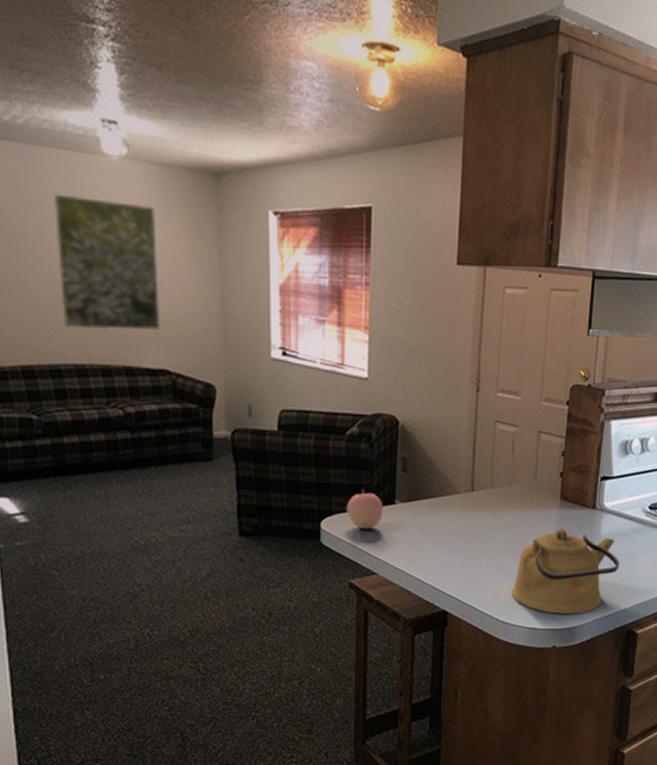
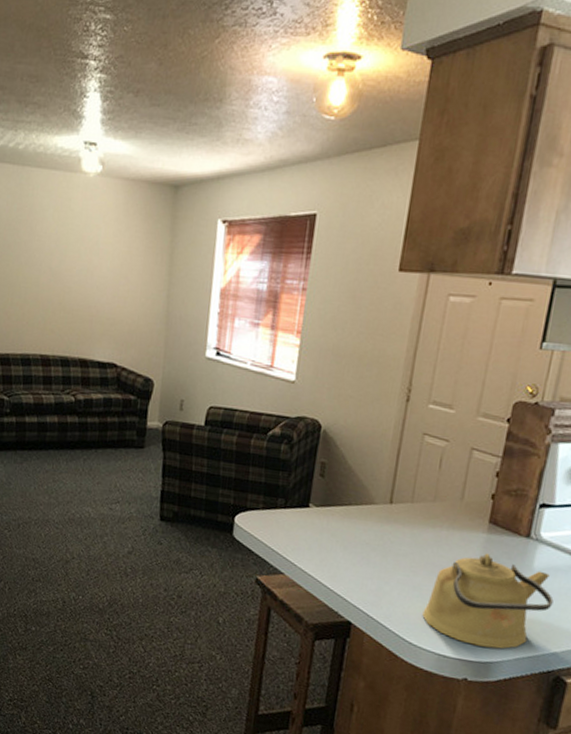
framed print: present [53,193,161,331] -> none [36,207,120,329]
apple: present [346,488,384,530] -> none [260,488,298,530]

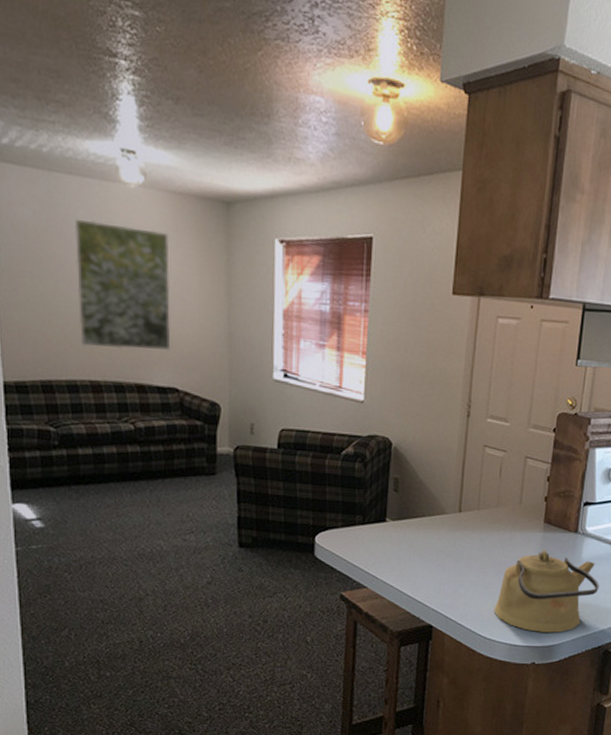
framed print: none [36,207,120,329] -> present [74,219,171,351]

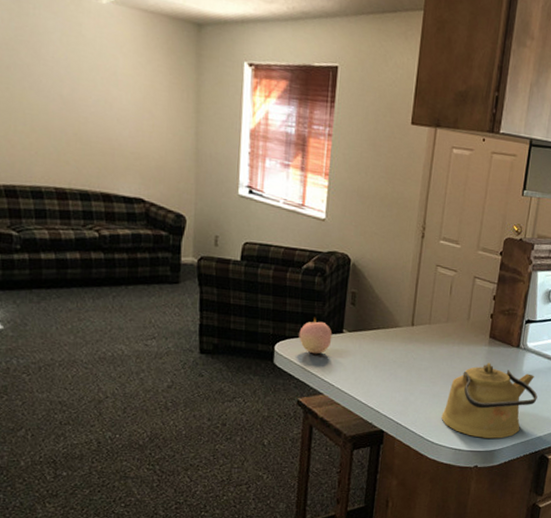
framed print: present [74,219,171,351] -> none [43,29,140,163]
apple: none [340,505,375,545] -> present [299,317,333,354]

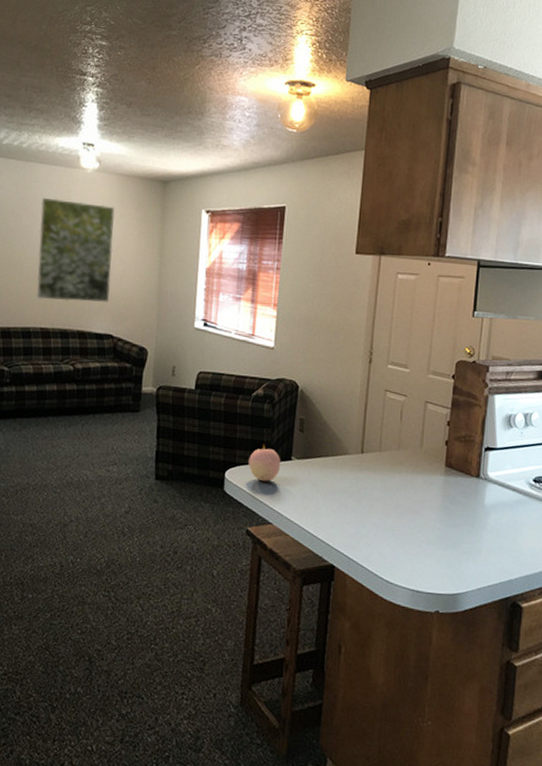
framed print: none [43,29,140,163] -> present [36,197,115,303]
kettle: present [441,362,538,439] -> none [396,493,504,581]

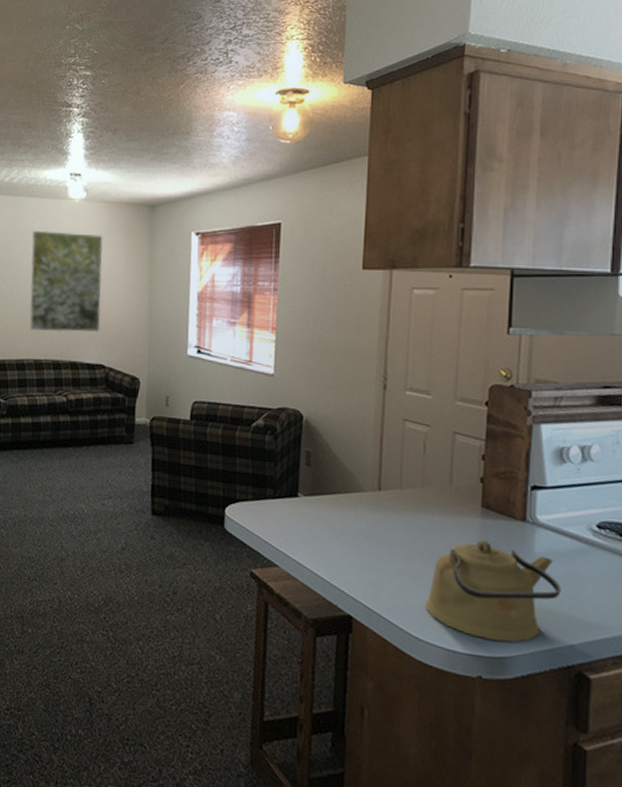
apple: present [248,444,281,482] -> none [250,478,286,520]
kettle: none [396,493,504,581] -> present [425,539,561,643]

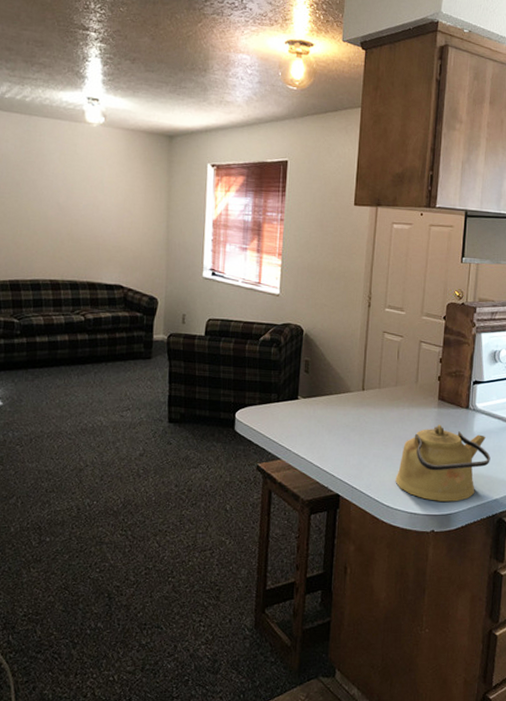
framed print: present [29,230,103,333] -> none [44,151,122,255]

